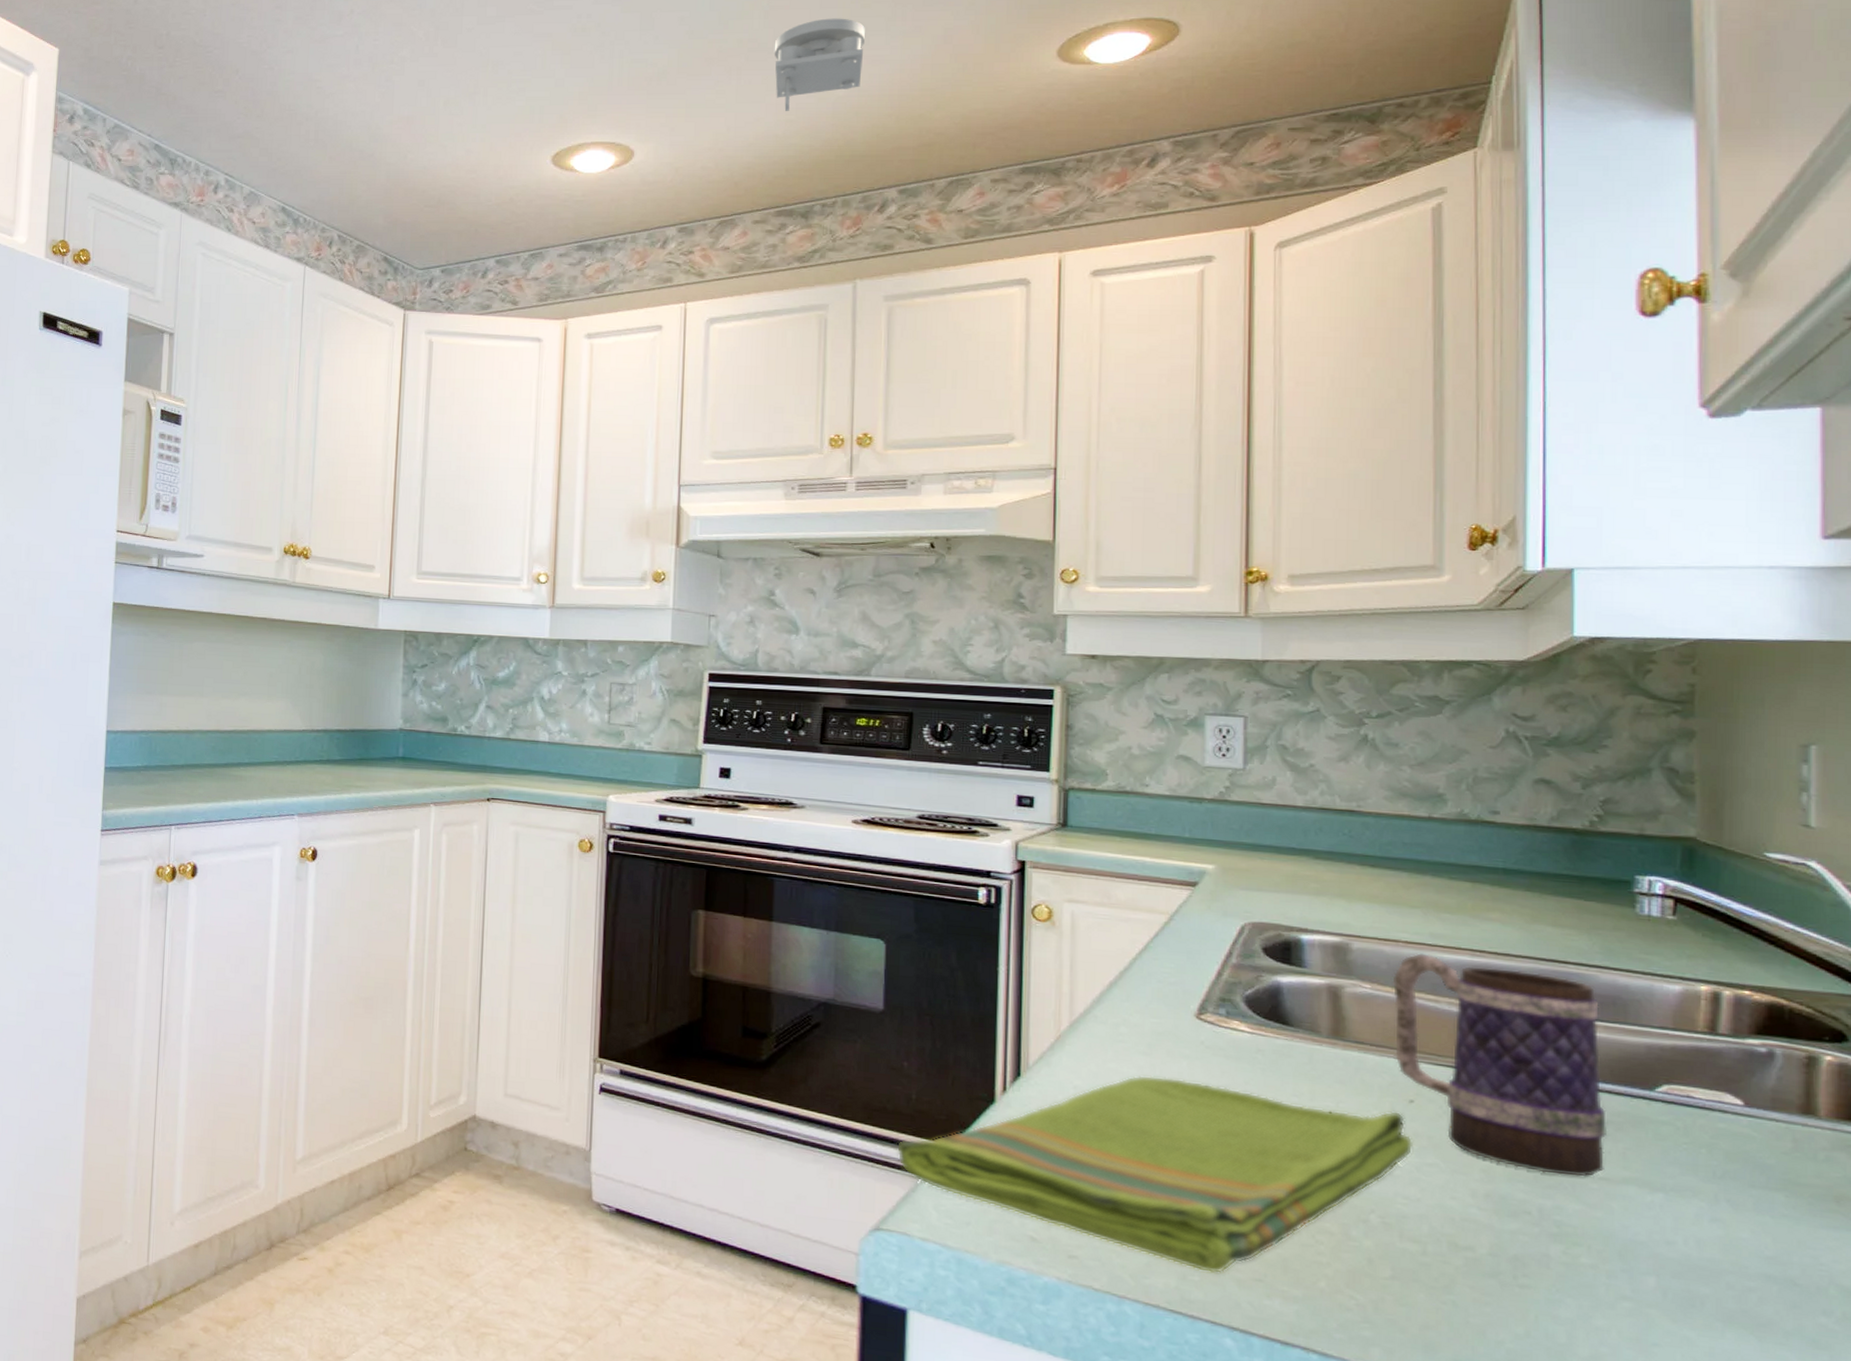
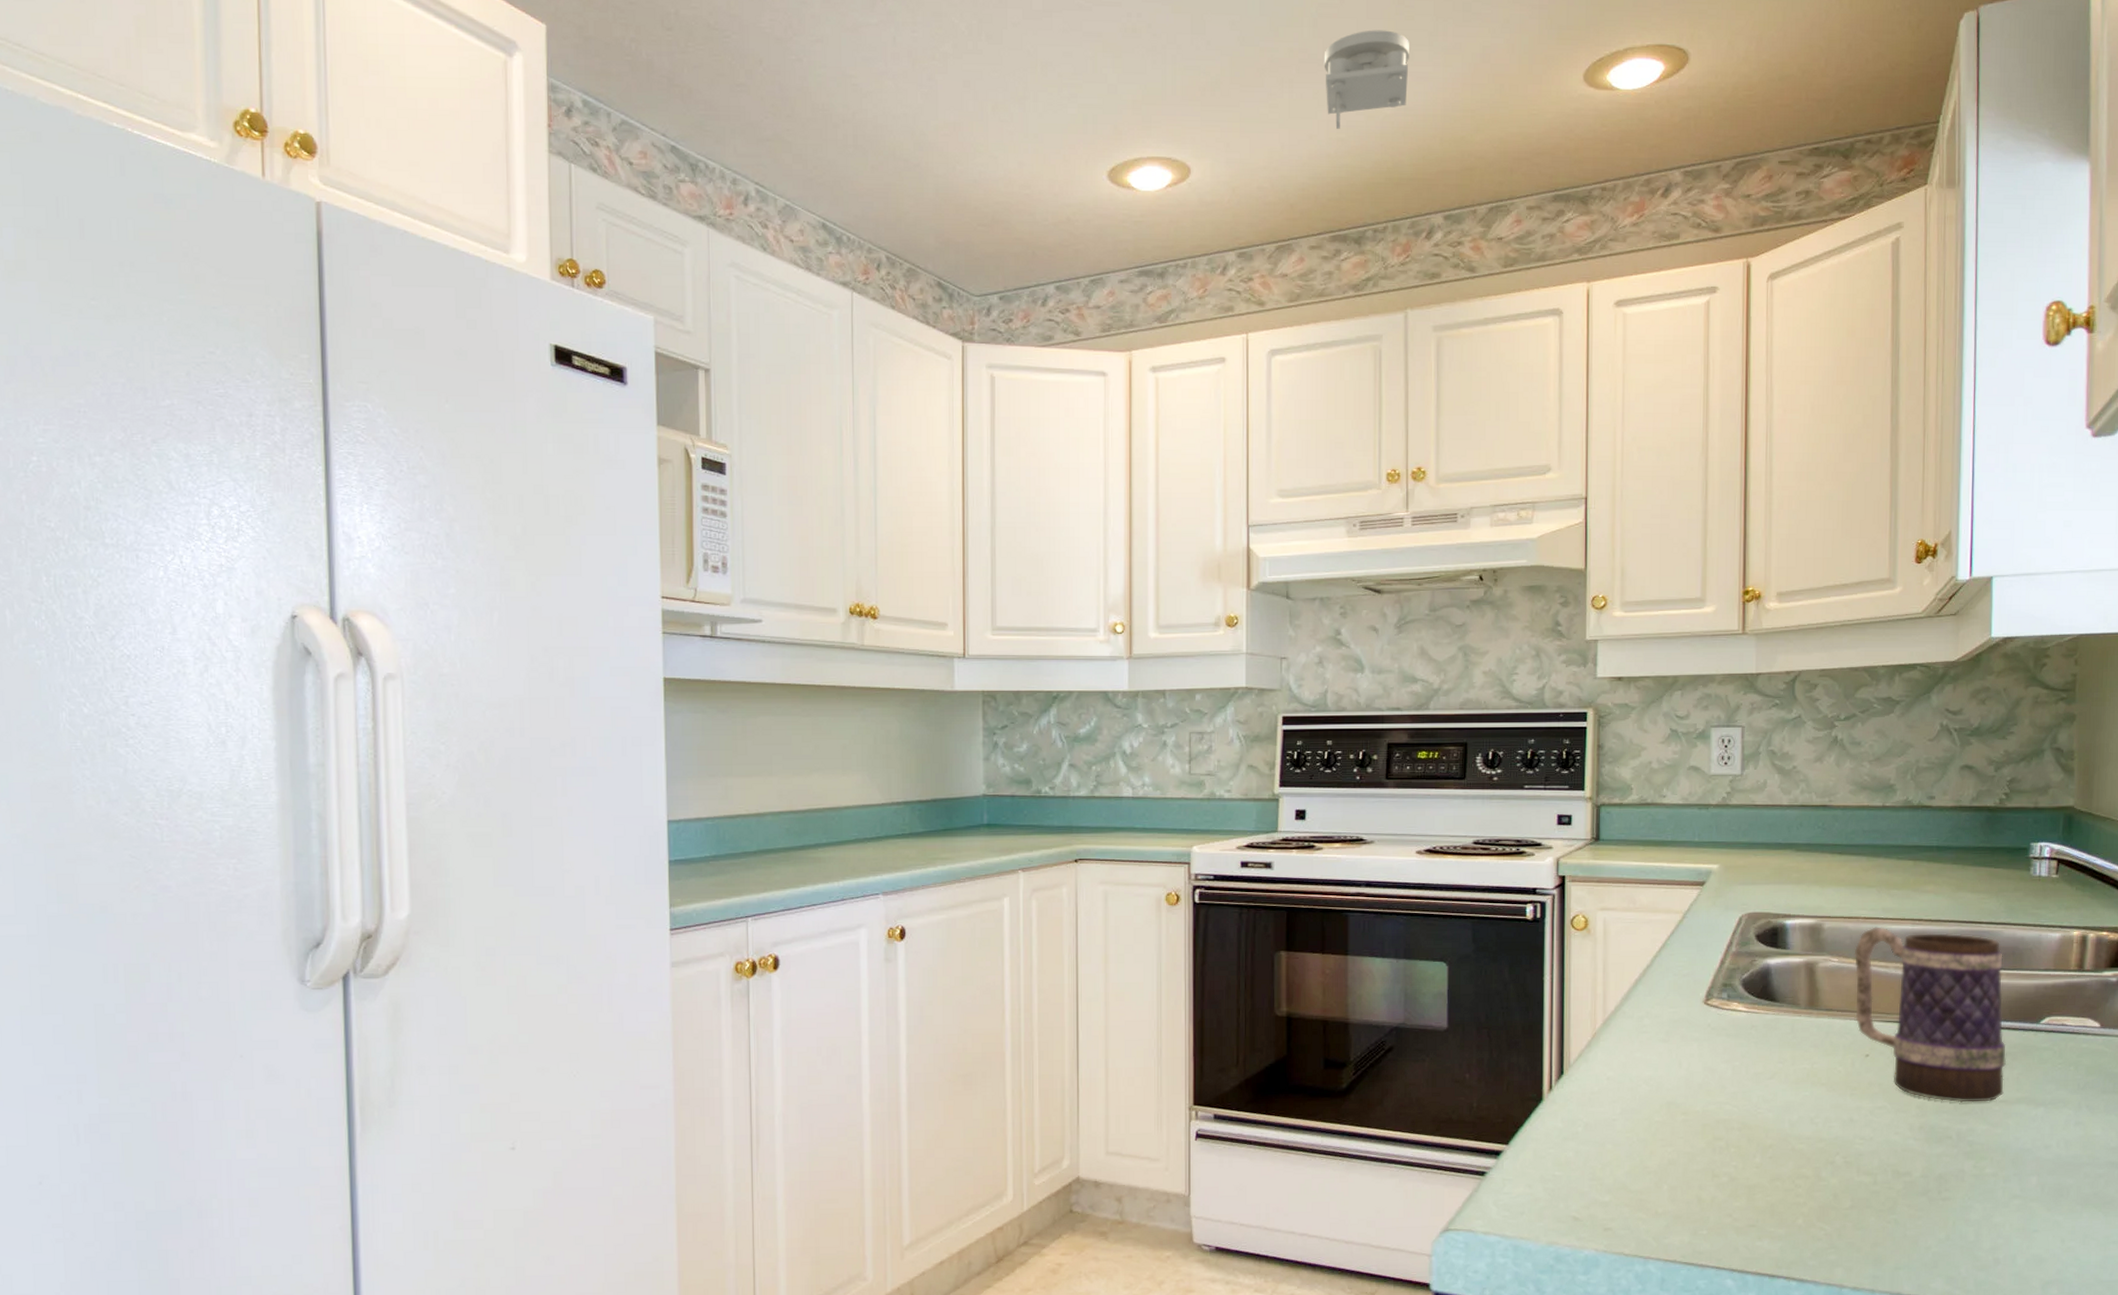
dish towel: present [896,1075,1414,1274] -> none [1461,1059,1868,1226]

